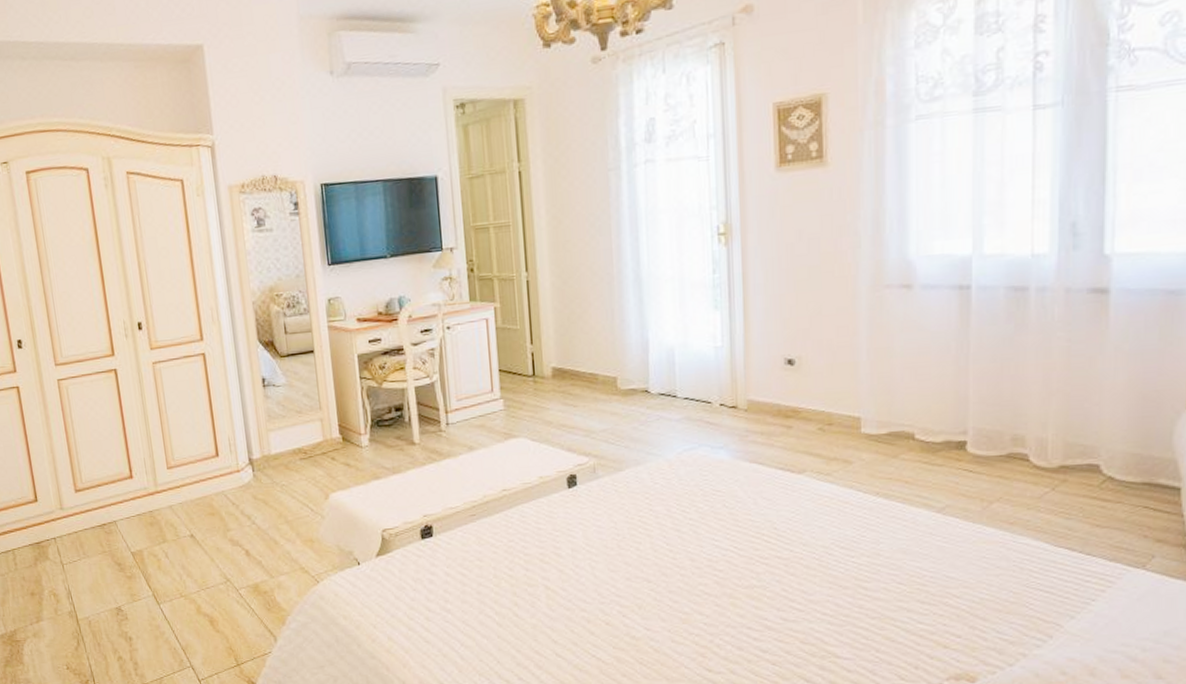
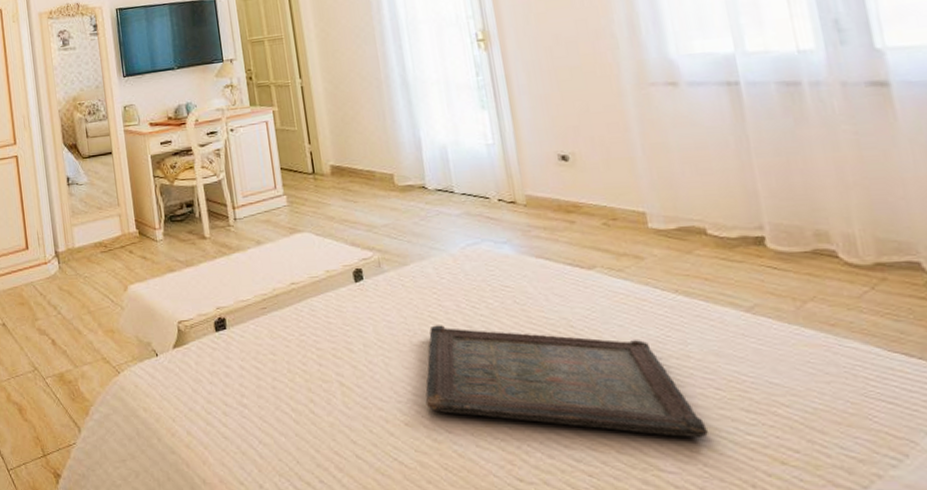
serving tray: none [627,529,884,627] -> present [425,325,708,437]

